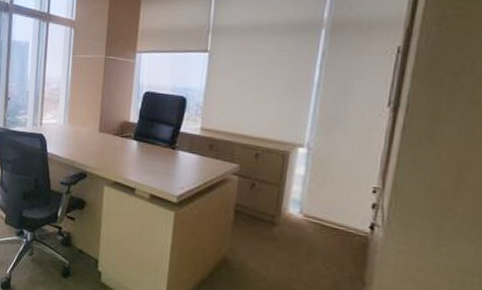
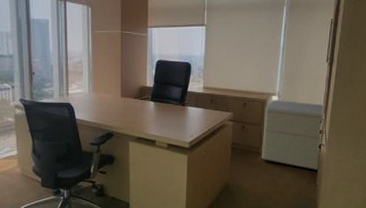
nightstand: none [278,152,382,263] -> present [262,99,324,171]

